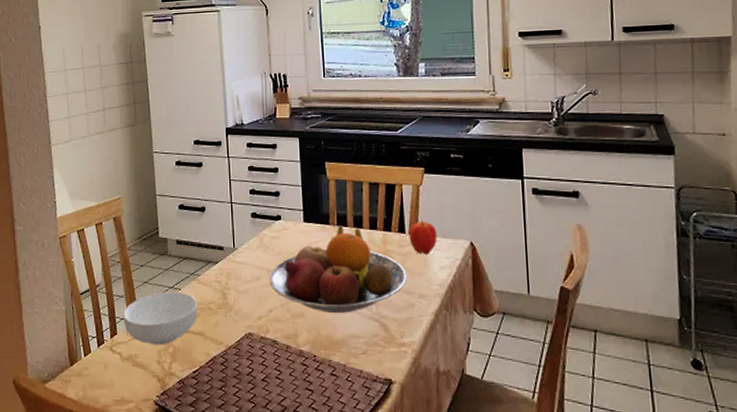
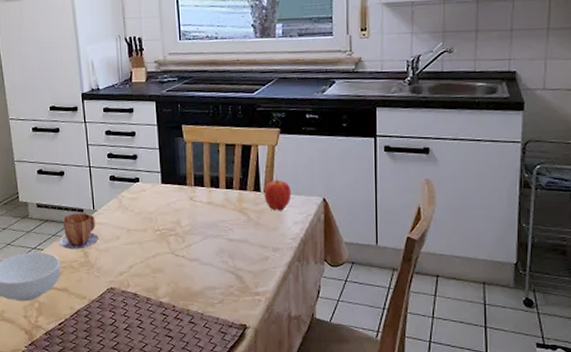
mug: none [197,251,238,290] -> present [59,213,98,249]
fruit bowl: present [269,224,407,313] -> none [129,185,261,267]

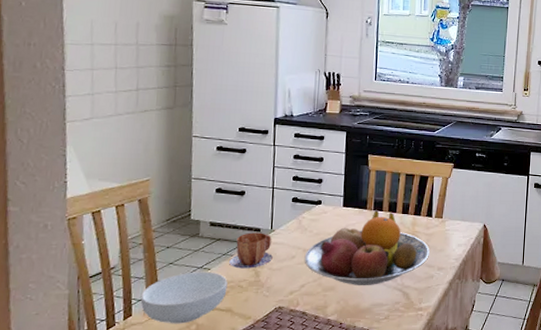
fruit bowl: none [129,185,261,267] -> present [304,209,430,285]
apple: present [264,178,292,211] -> none [435,206,458,235]

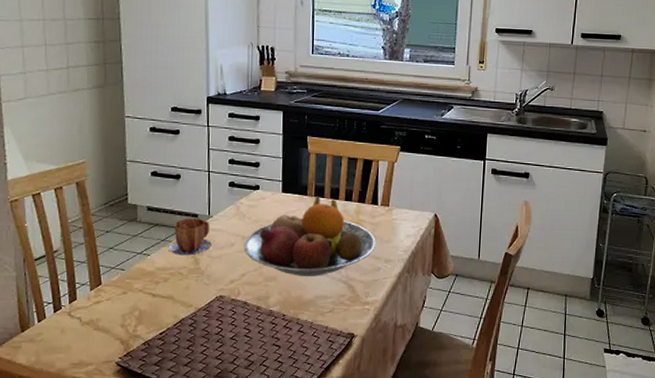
cereal bowl: present [140,271,228,324] -> none [84,257,168,310]

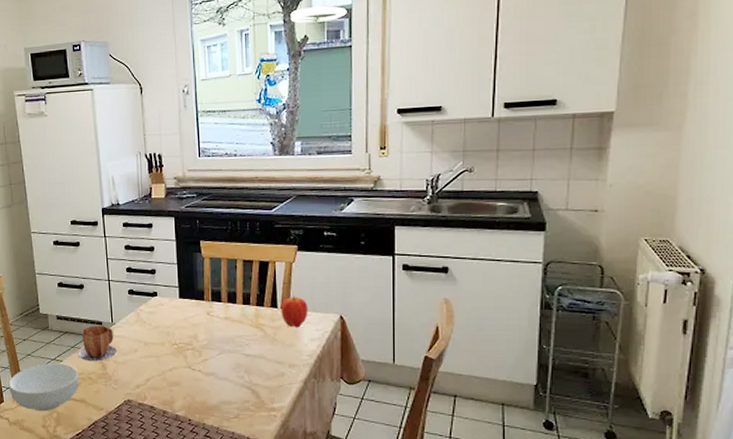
cereal bowl: none [84,257,168,310] -> present [8,363,79,412]
fruit bowl: present [243,195,376,276] -> none [146,300,278,382]
apple: none [380,193,407,224] -> present [280,295,308,328]

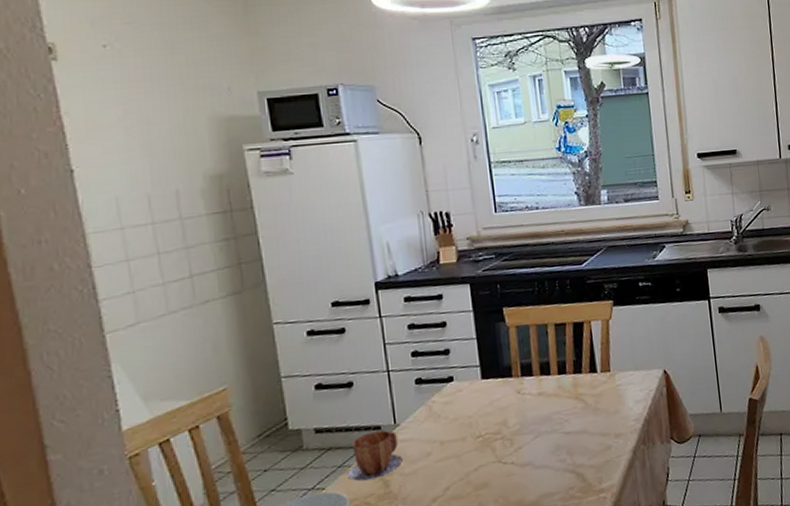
apple: present [280,295,308,328] -> none [600,355,631,392]

